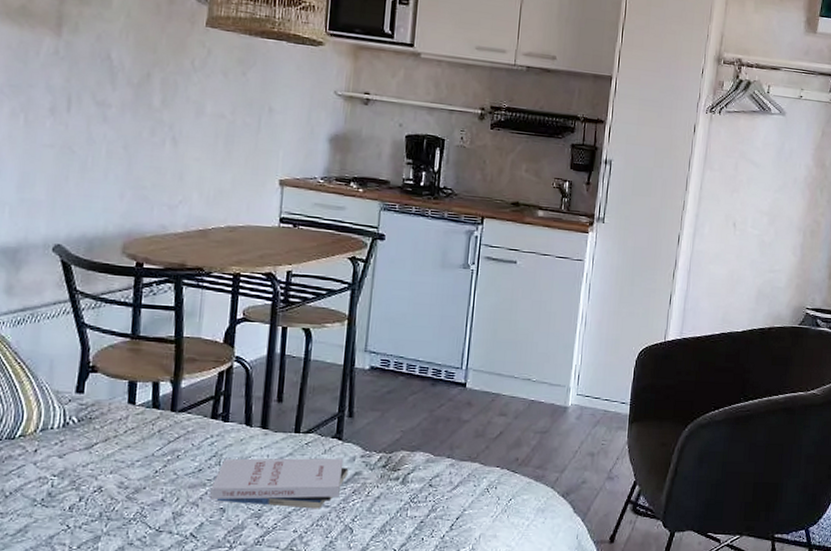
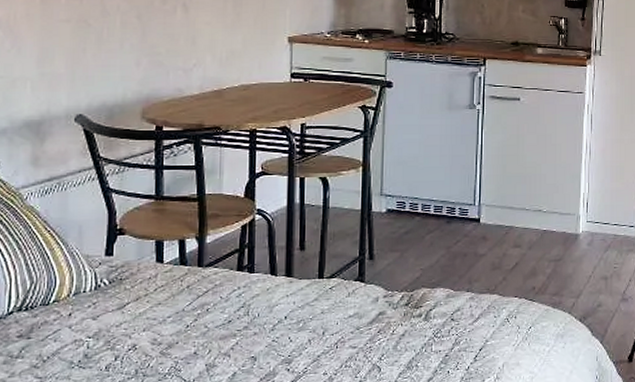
books: present [210,457,349,509] -> none [241,299,373,351]

